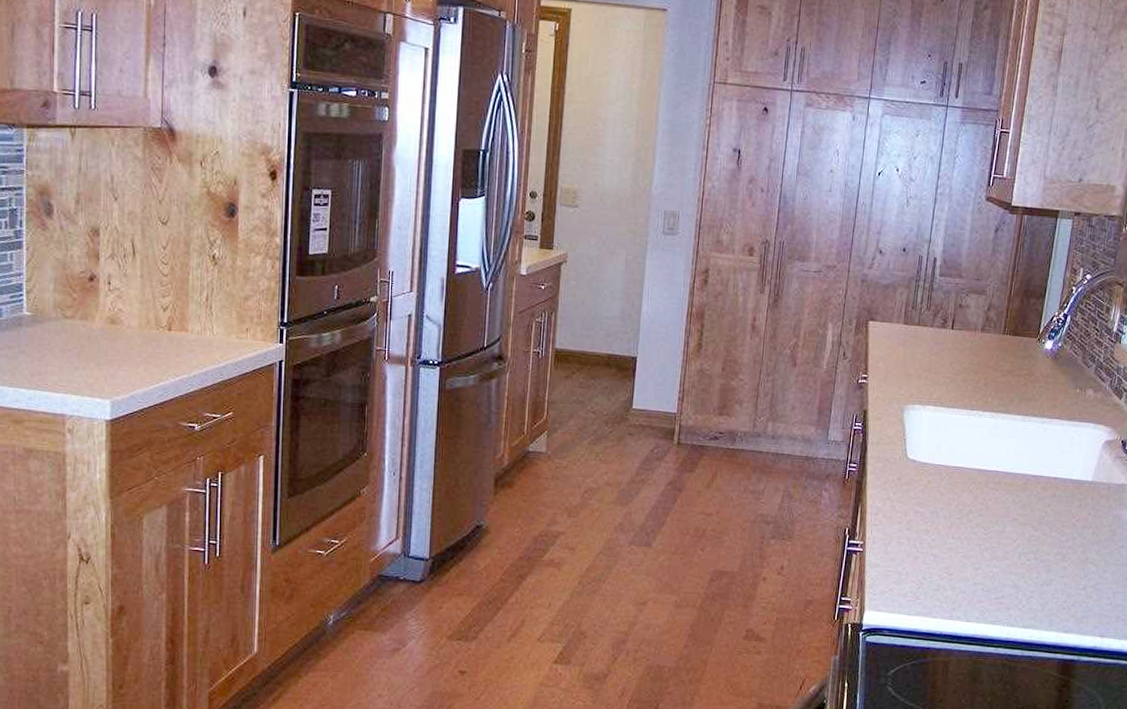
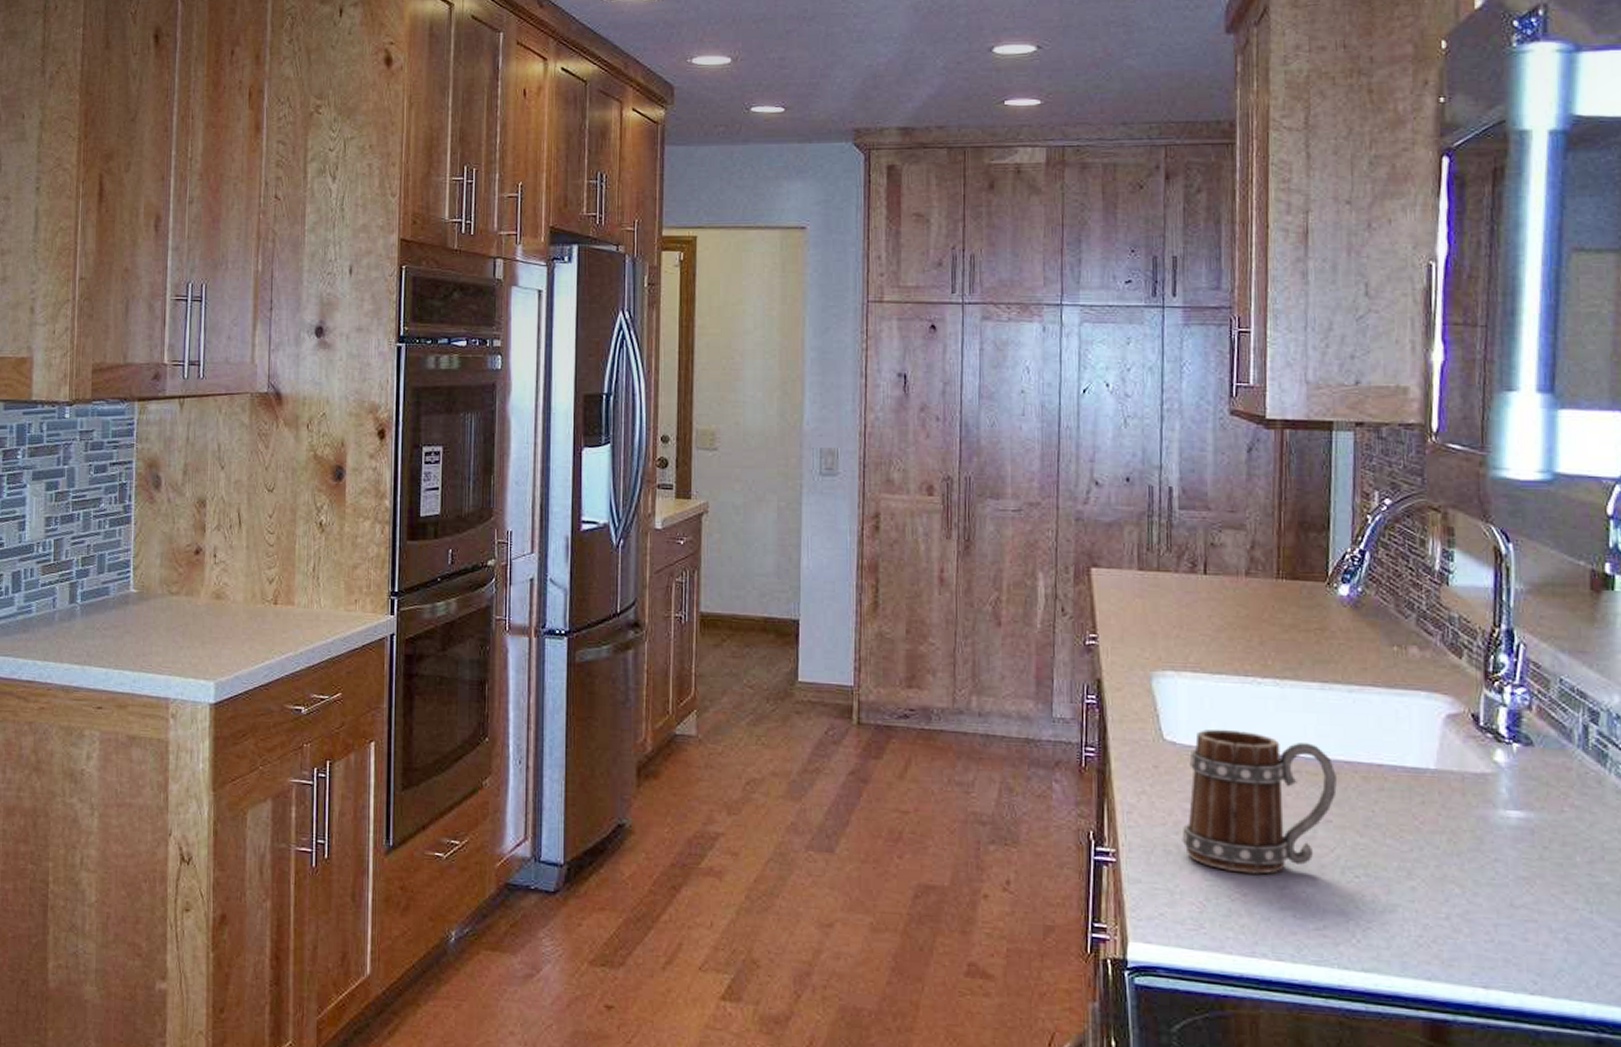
mug: none [911,450,1025,559] -> present [1182,729,1337,874]

